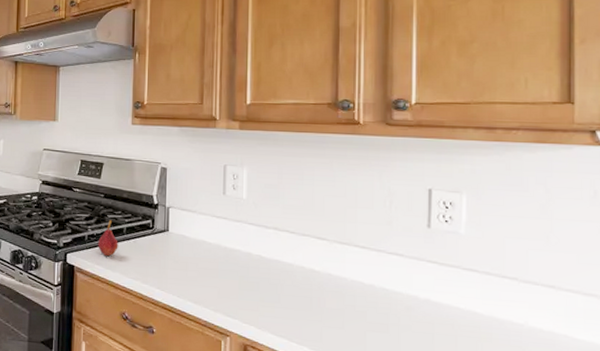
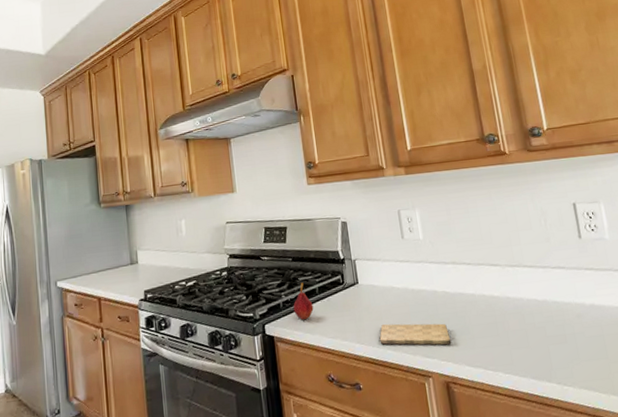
cutting board: none [181,275,258,309] -> present [379,323,452,346]

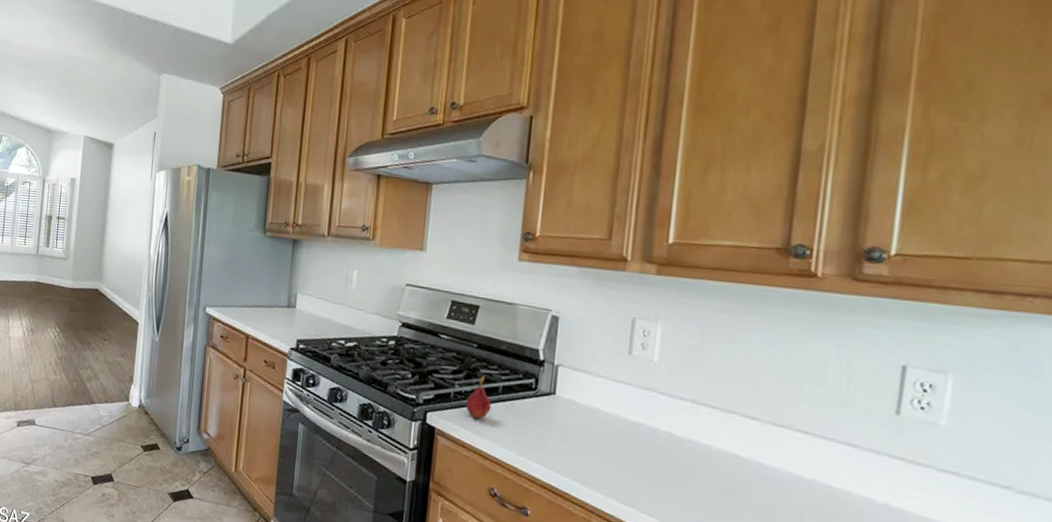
cutting board: present [379,323,452,346] -> none [565,449,662,498]

